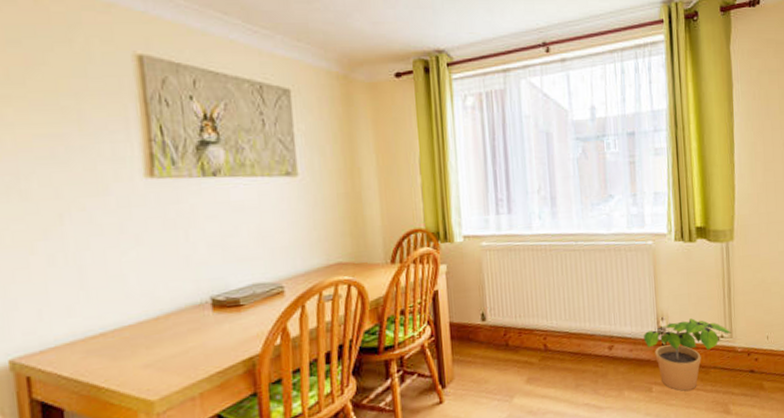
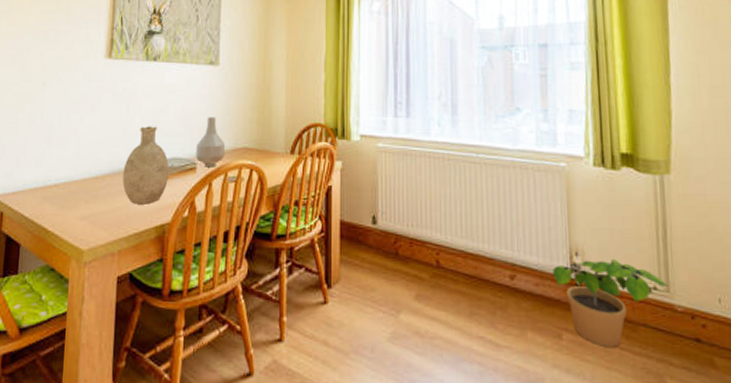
decorative vase: none [191,251,251,341] -> present [122,126,169,204]
vase: none [280,234,318,289] -> present [195,117,226,168]

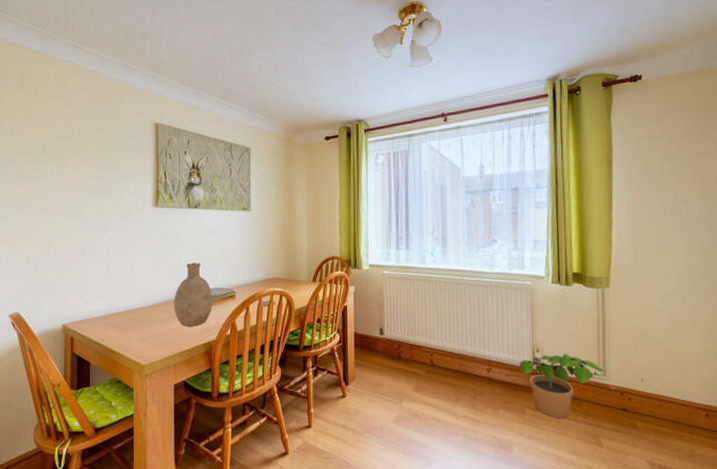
vase: present [195,117,226,168] -> none [233,254,259,295]

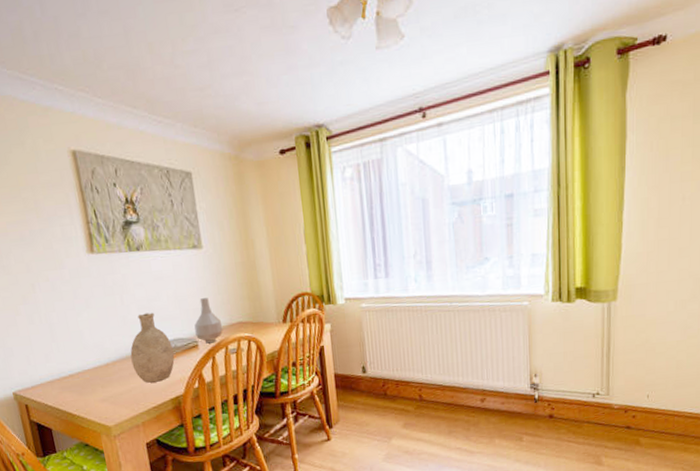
vase: none [233,254,259,295] -> present [194,298,223,344]
potted plant: present [520,354,605,418] -> none [516,376,608,442]

